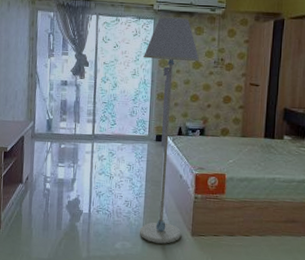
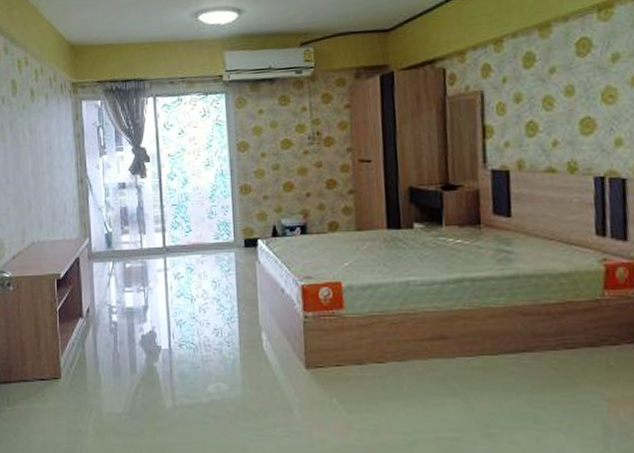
floor lamp: present [139,16,200,244] -> none [216,86,293,382]

